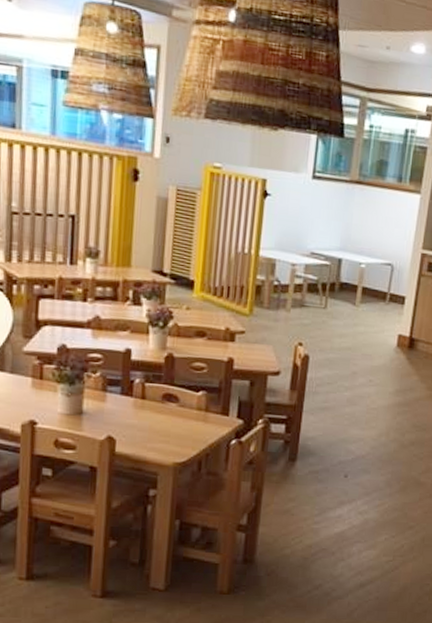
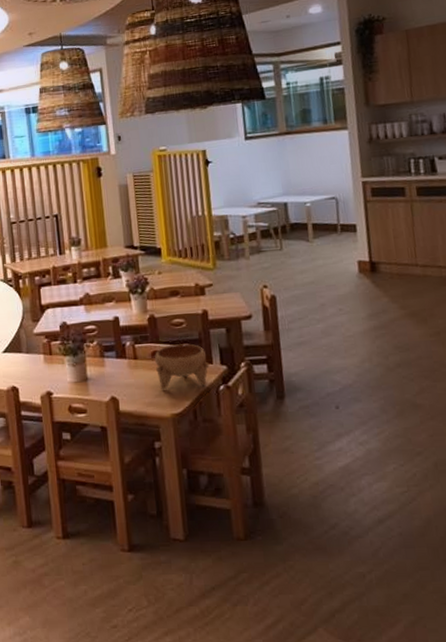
bowl: none [165,389,225,437] -> present [155,343,209,390]

